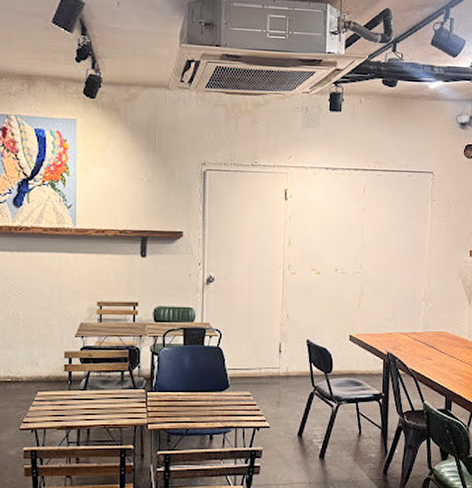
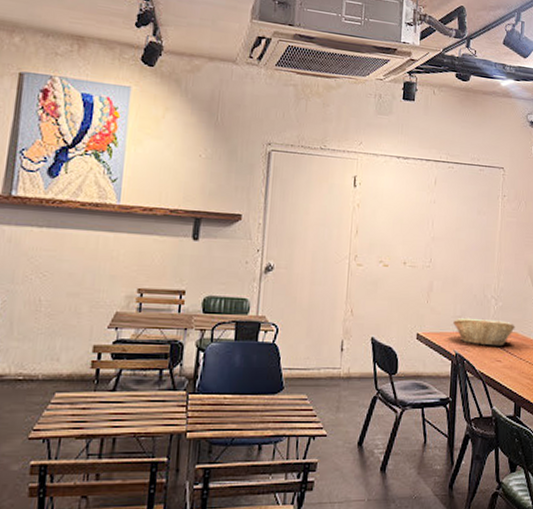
fruit basket: none [384,319,446,346] -> present [453,317,515,347]

